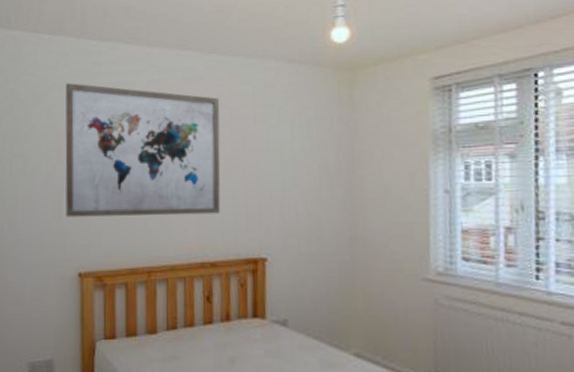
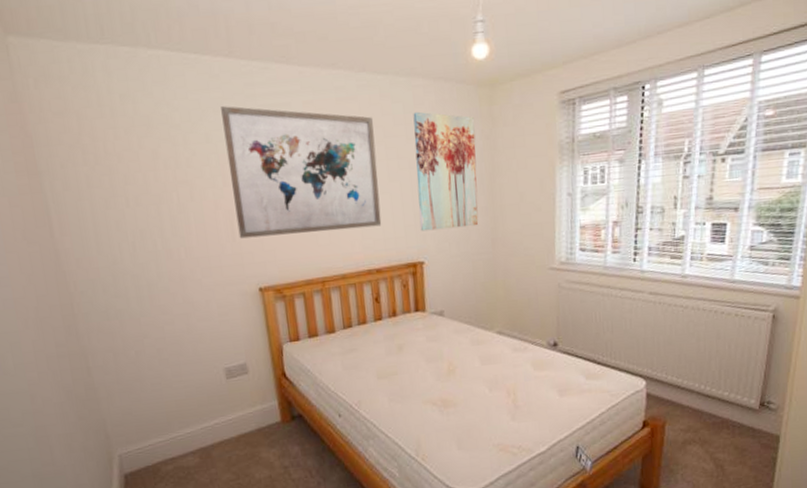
wall art: none [263,94,334,223] -> present [413,111,479,232]

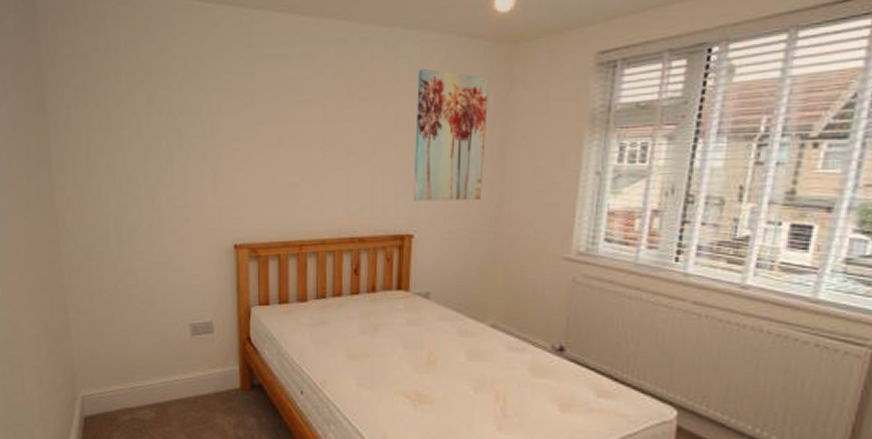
wall art: present [221,106,382,239] -> none [218,55,374,192]

